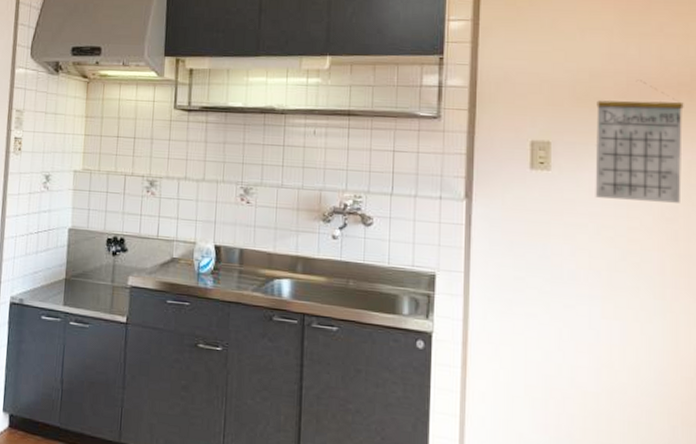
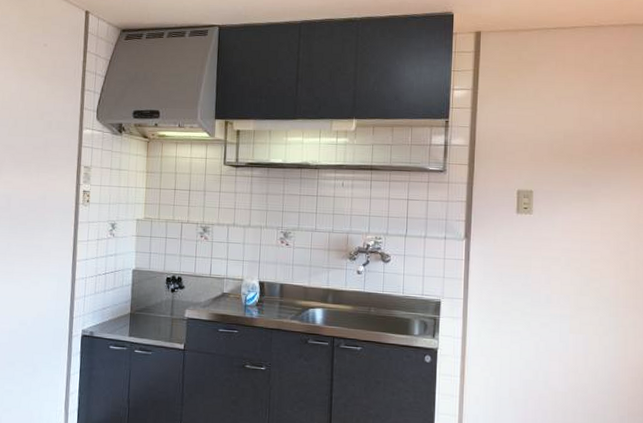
calendar: present [595,79,684,203] -> none [566,139,636,239]

